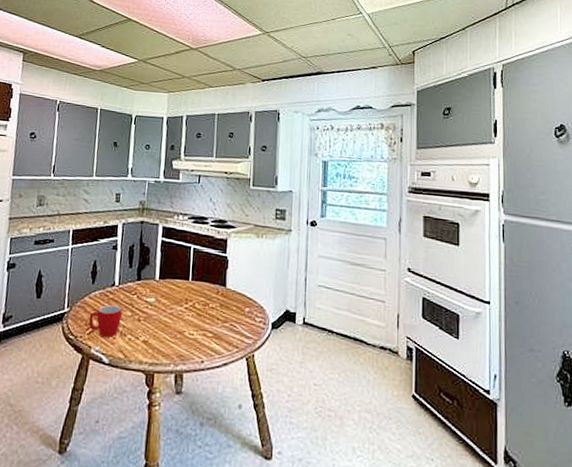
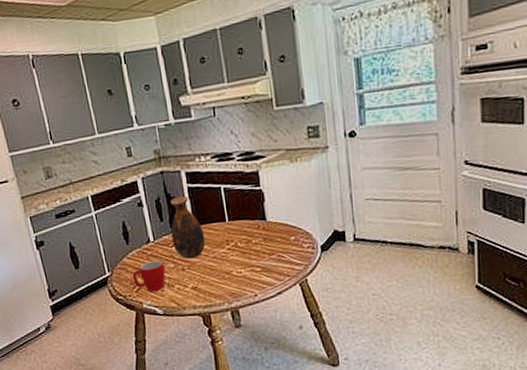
vase: none [135,247,167,311] -> present [170,195,206,259]

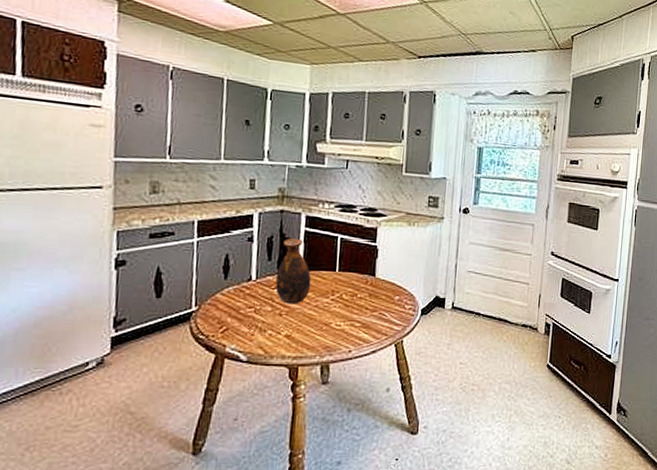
mug: present [132,259,166,291] -> none [221,300,261,334]

